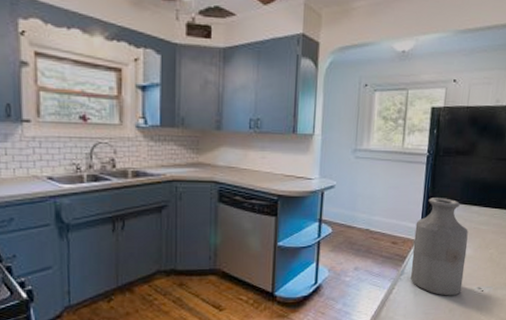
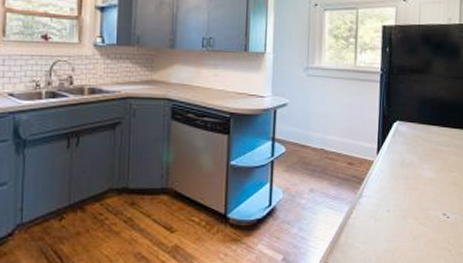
bottle: present [410,198,468,296] -> none [369,117,429,222]

